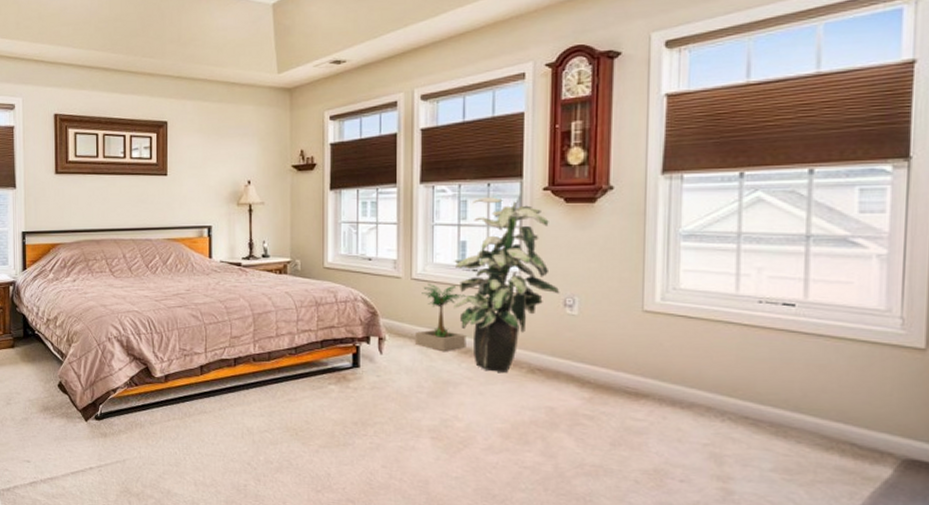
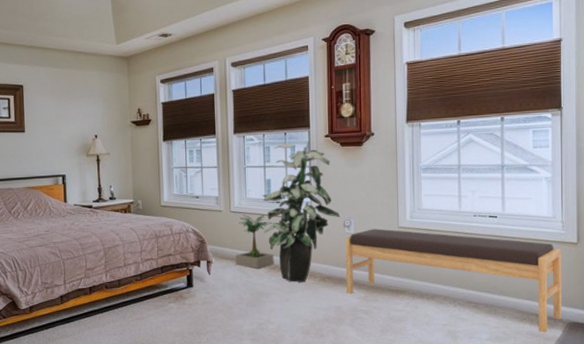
bench: none [563,311,899,470] -> present [345,228,562,333]

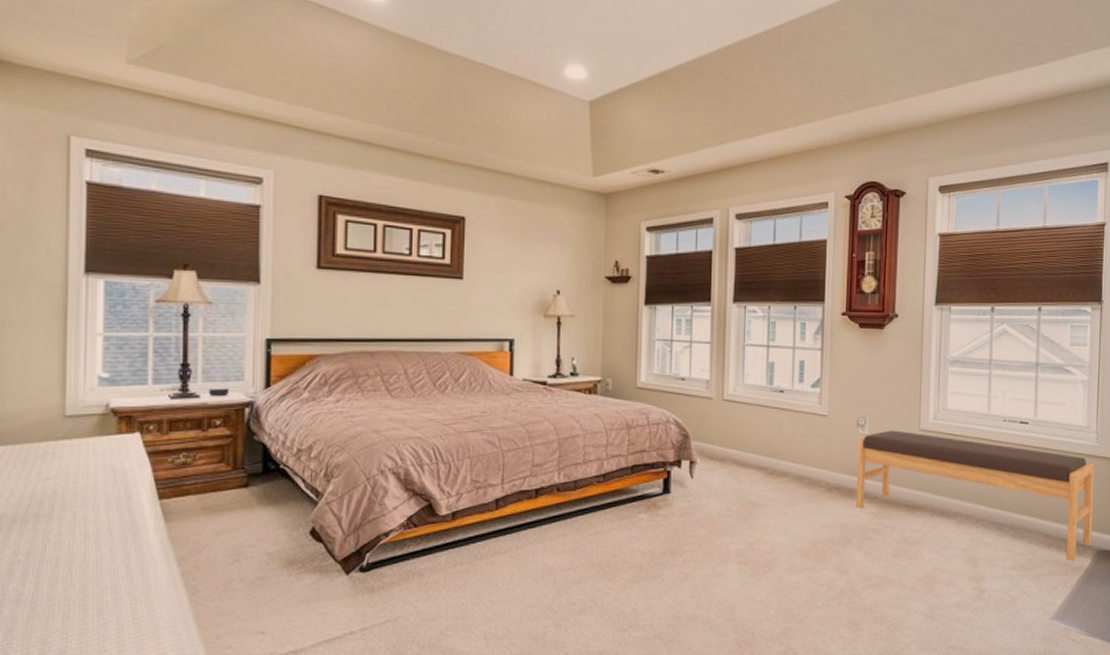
potted plant: present [235,214,274,270] -> none [725,404,774,474]
indoor plant: present [262,144,341,283] -> none [761,320,854,493]

